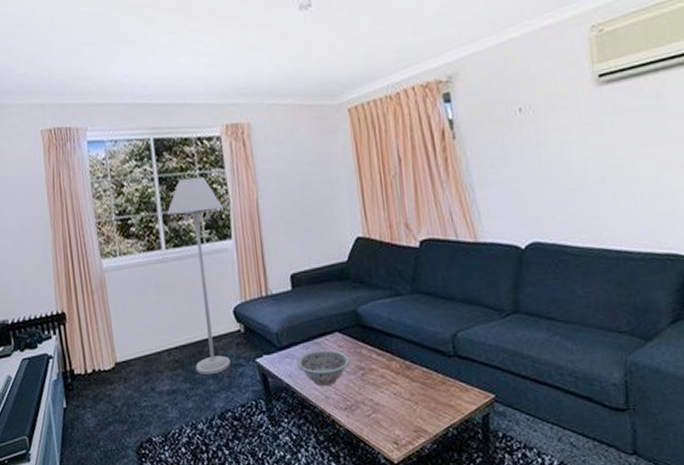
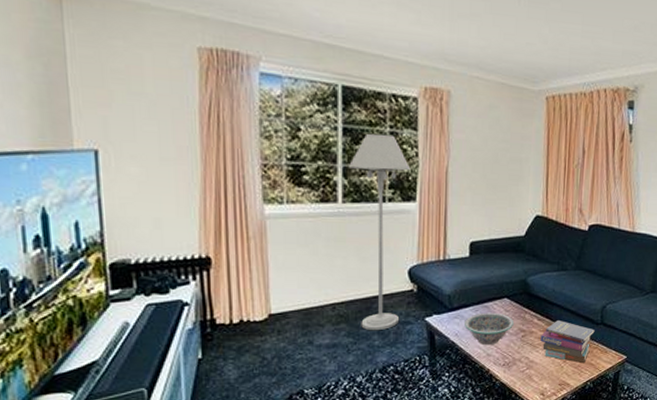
books: none [383,354,448,405] -> present [540,320,595,364]

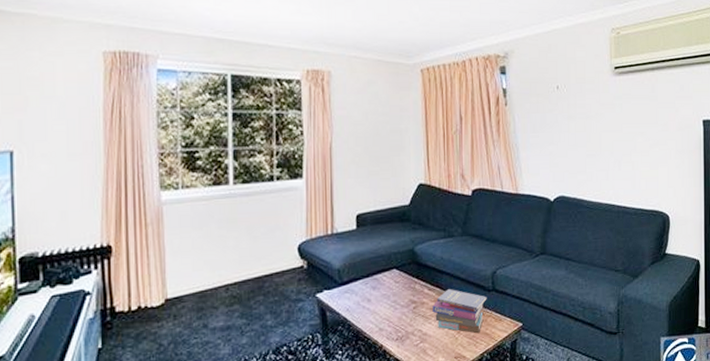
floor lamp: present [349,133,411,331] -> none [239,116,297,311]
decorative bowl: present [465,312,514,345] -> none [355,284,404,319]

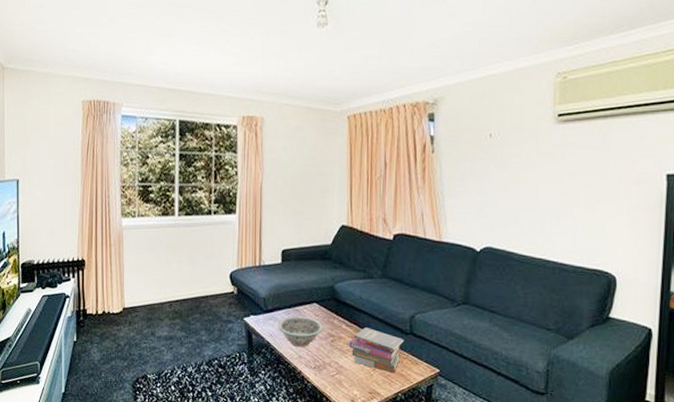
decorative bowl: none [355,284,404,319] -> present [278,316,323,347]

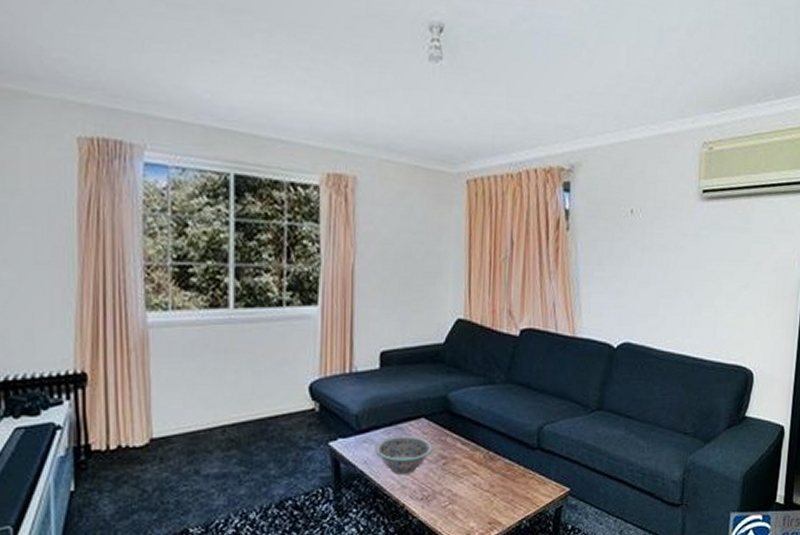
books: present [349,328,404,374] -> none [465,445,530,498]

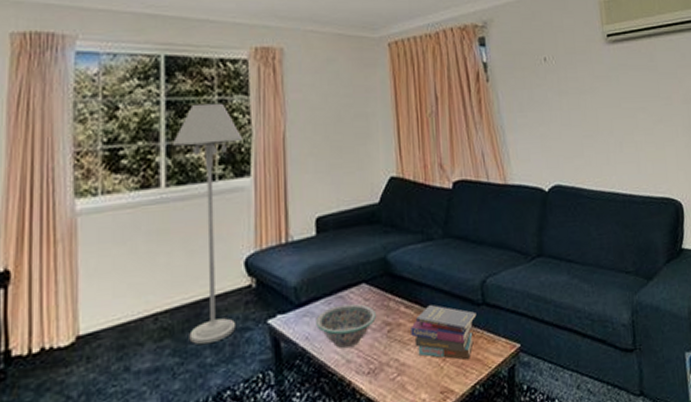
floor lamp: none [242,227,312,458] -> present [173,103,243,345]
books: none [465,445,530,498] -> present [411,305,477,360]

